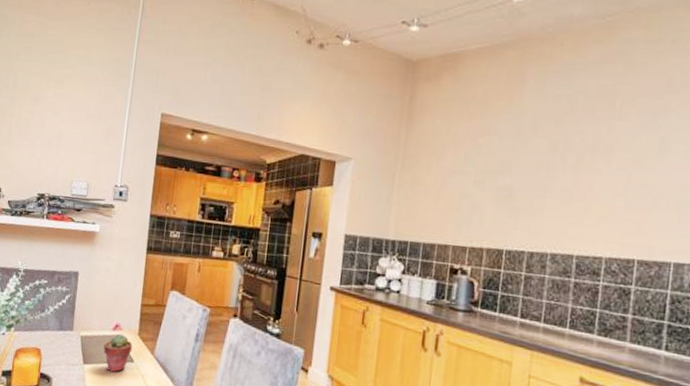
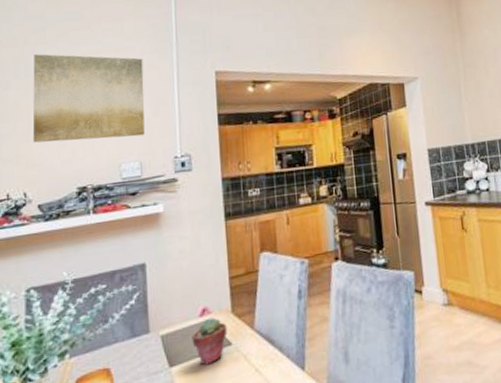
wall art: none [11,70,104,160] -> present [32,54,145,143]

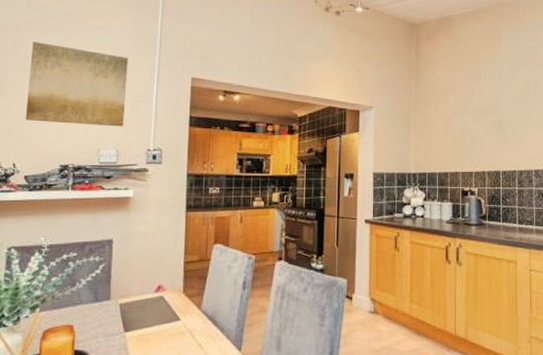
potted succulent: present [192,317,228,365] -> none [146,294,178,335]

